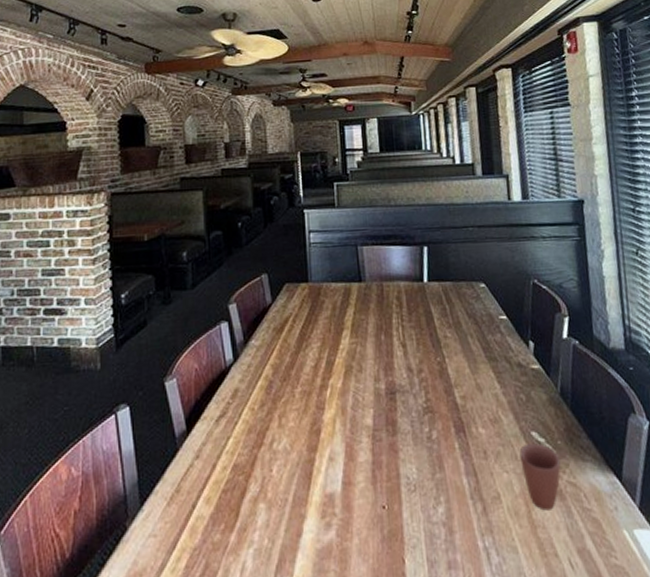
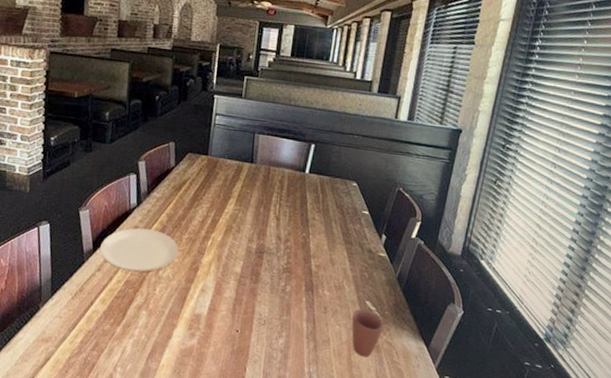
plate: none [196,388,293,451] -> present [100,228,179,272]

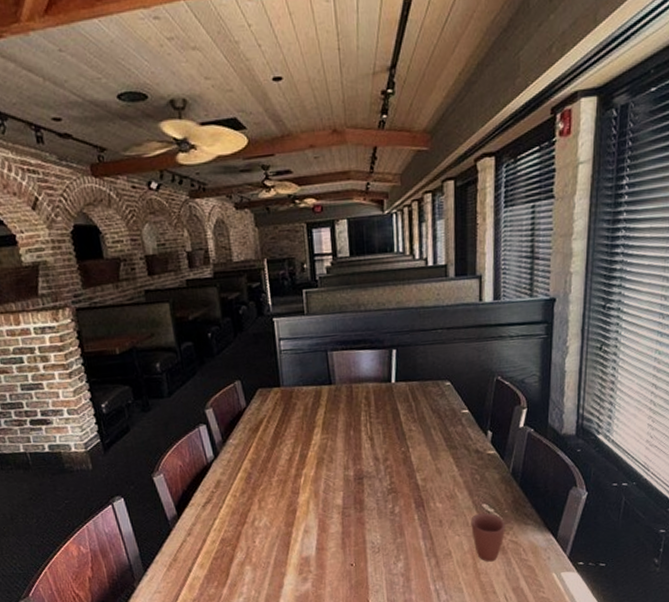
plate: present [100,228,179,272] -> none [184,479,271,529]

